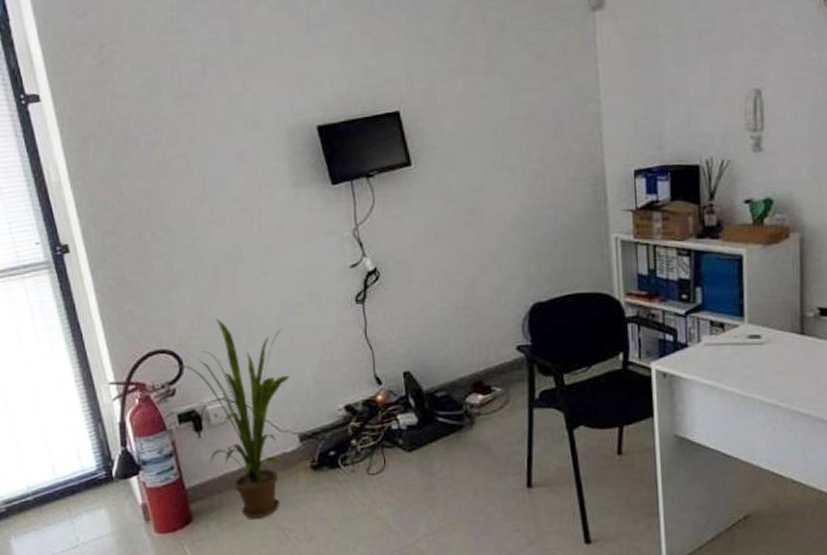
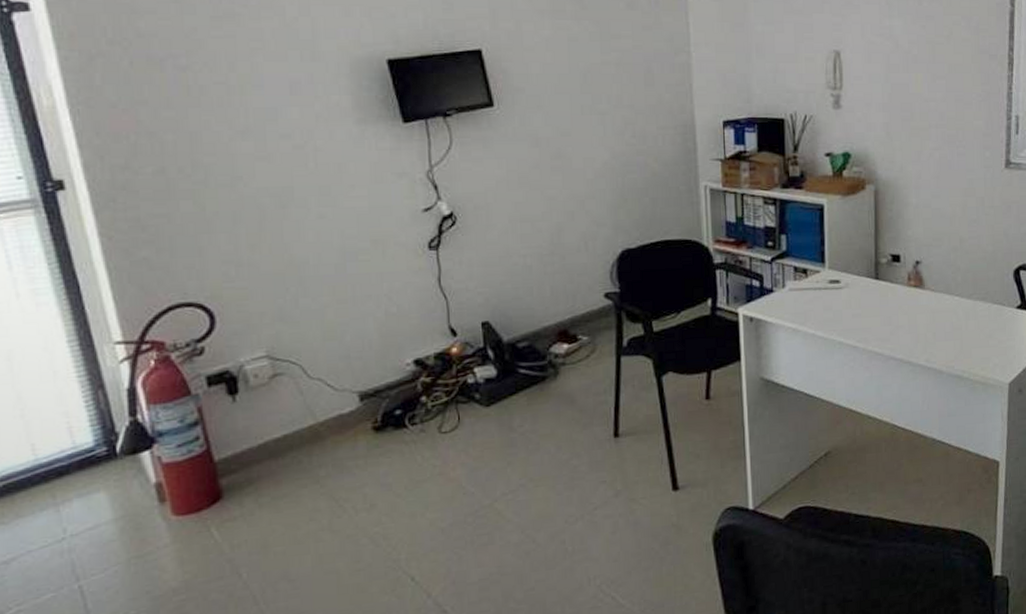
house plant: present [172,318,290,519] -> none [200,266,349,491]

